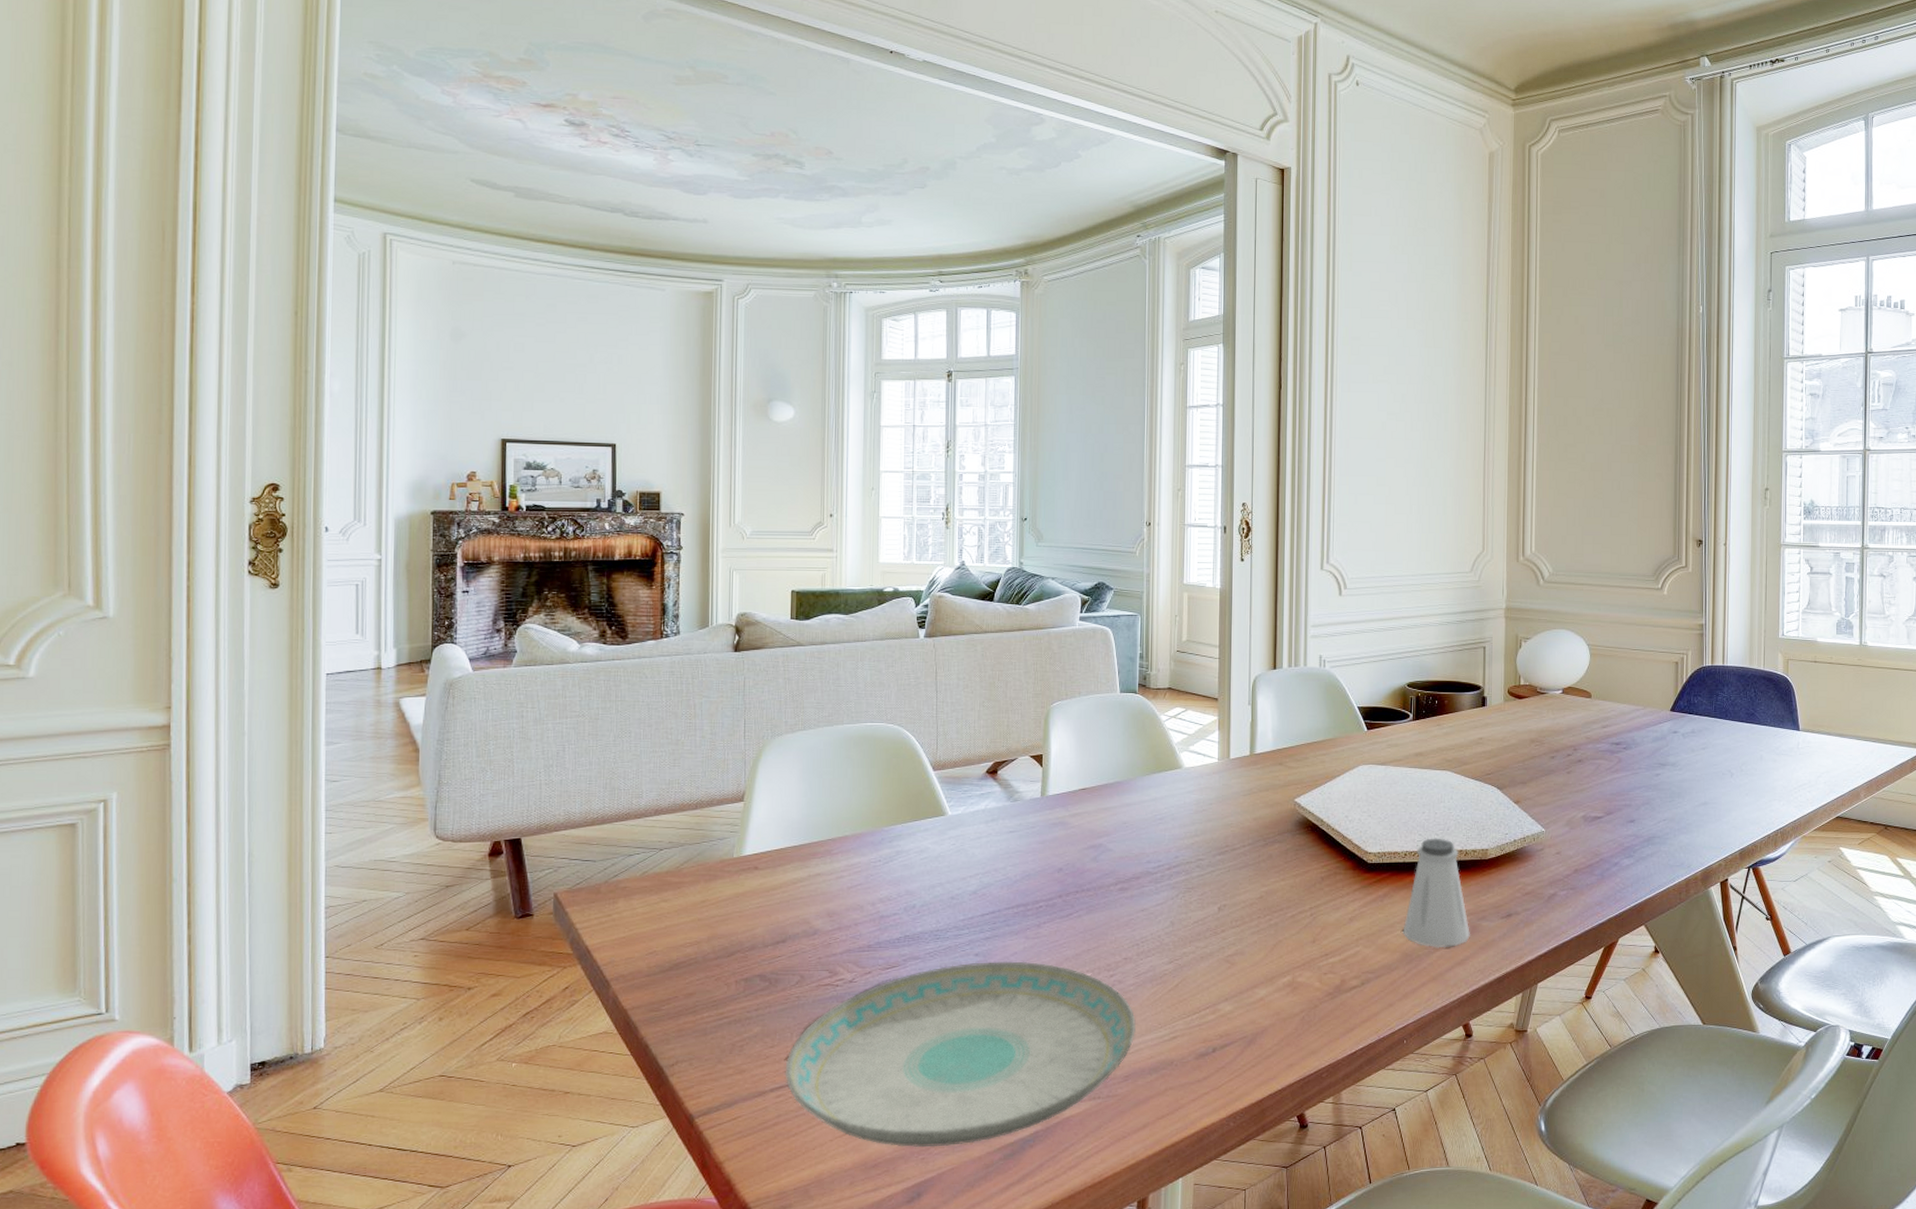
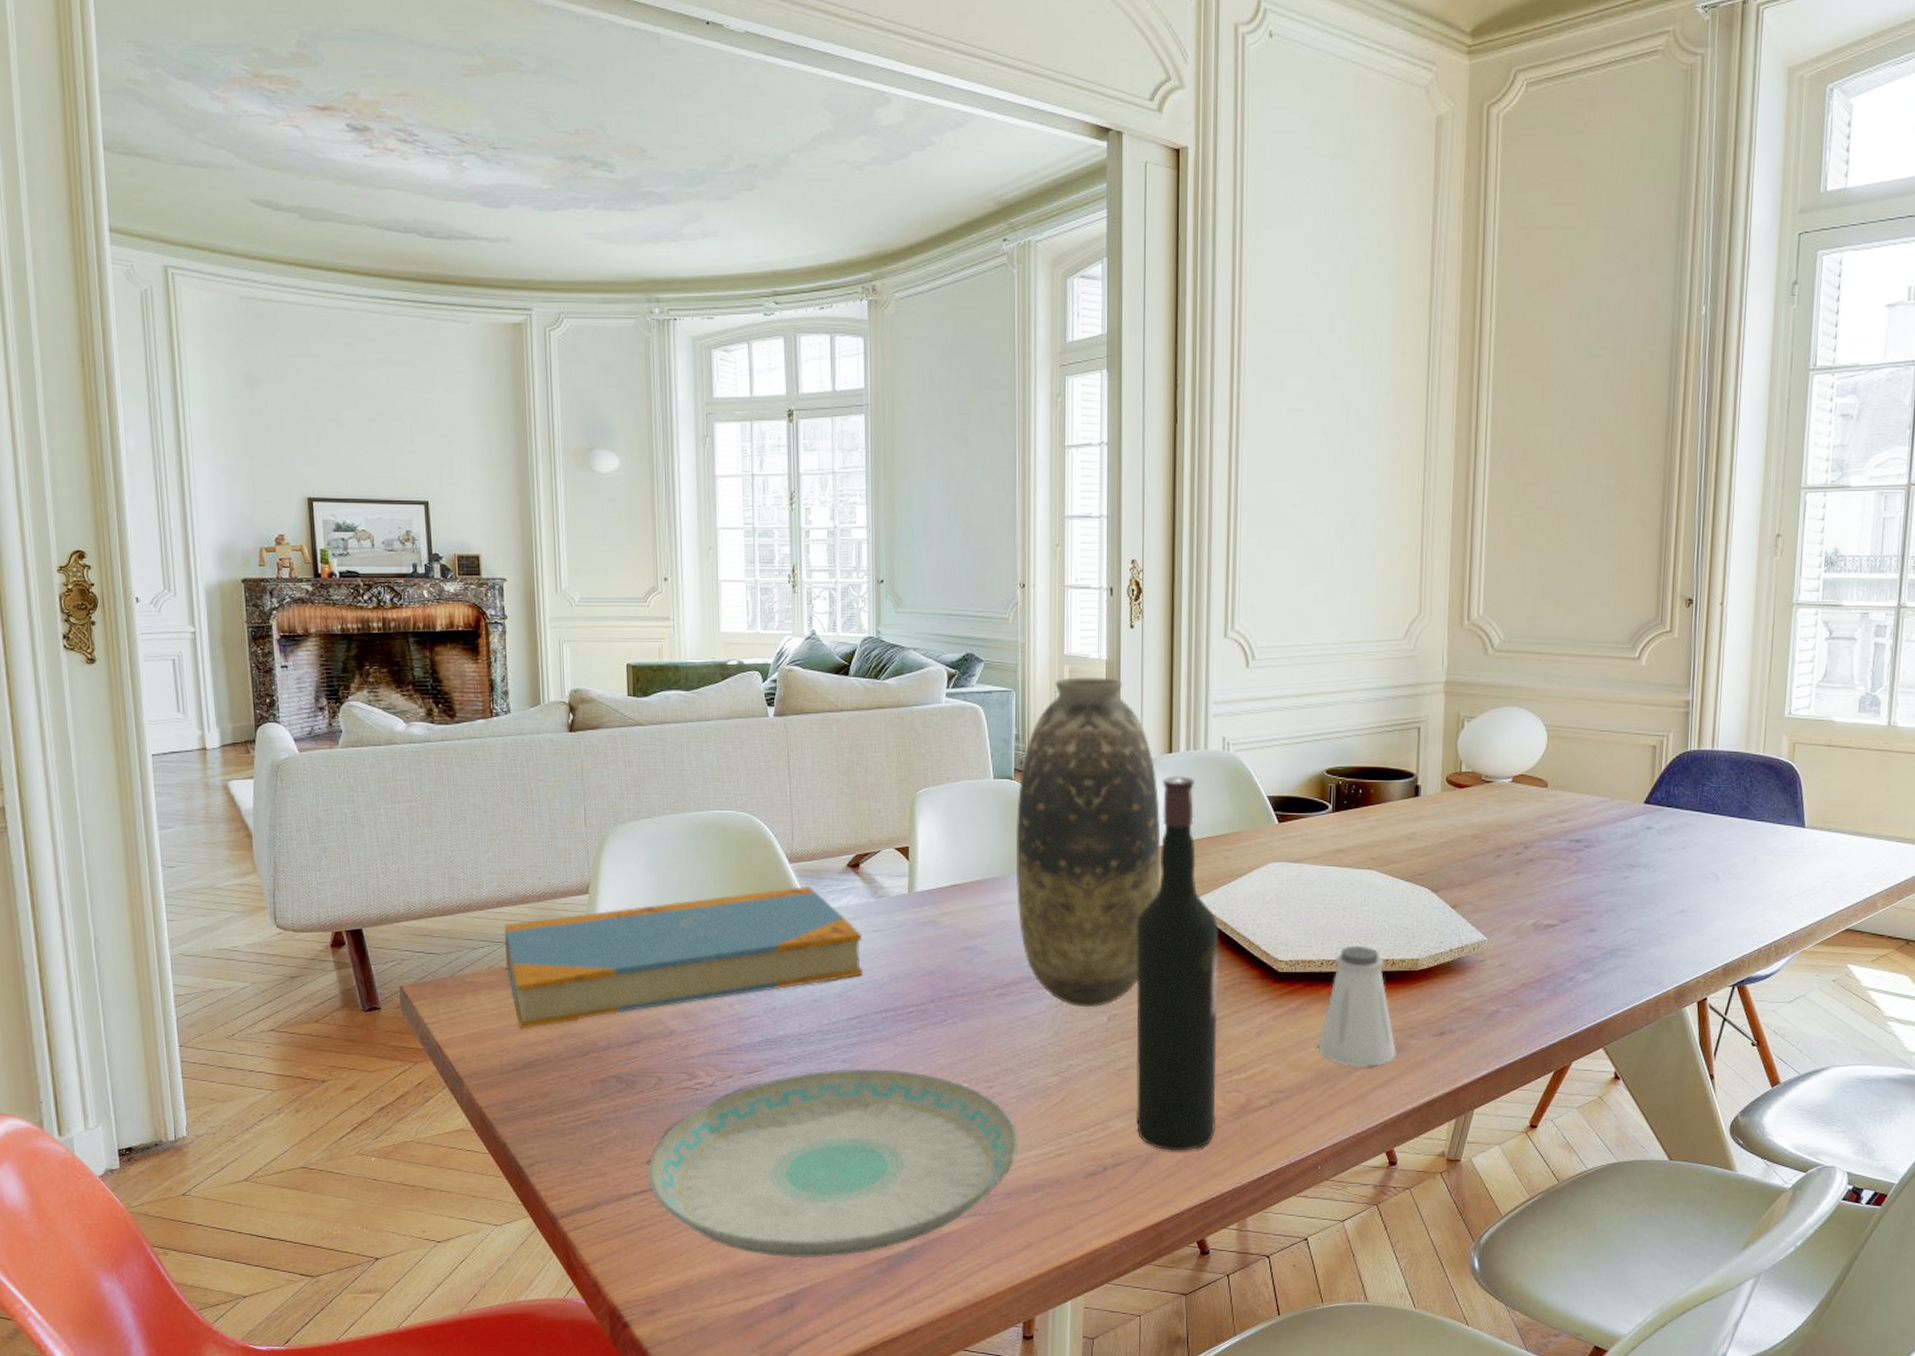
book: none [660,792,997,932] -> present [505,886,862,1029]
vase: none [1138,603,1266,900] -> present [1015,677,1161,1008]
wine bottle: none [1242,689,1316,1031] -> present [1135,775,1219,1151]

